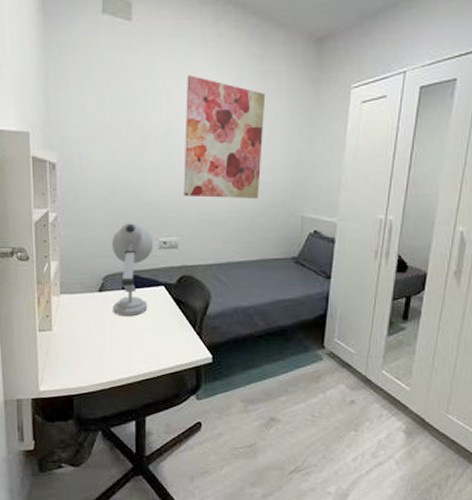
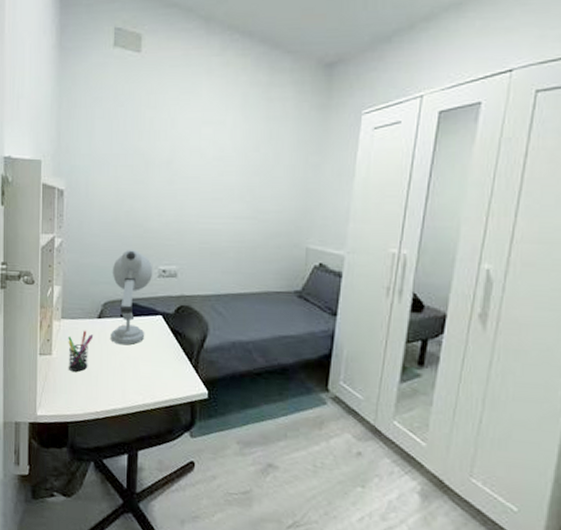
pen holder: none [68,304,95,345] -> present [68,330,94,372]
wall art: present [184,75,266,200] -> none [185,104,271,229]

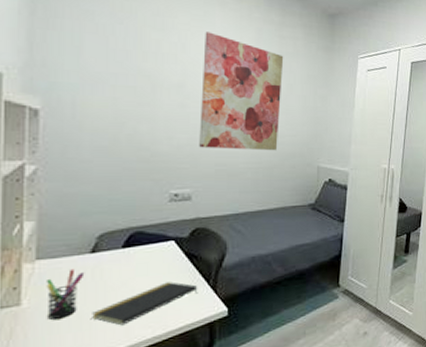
notepad: none [98,354,182,388] -> present [92,282,198,326]
desk lamp: present [111,249,153,345] -> none [109,174,163,279]
wall art: none [185,104,271,229] -> present [199,32,284,151]

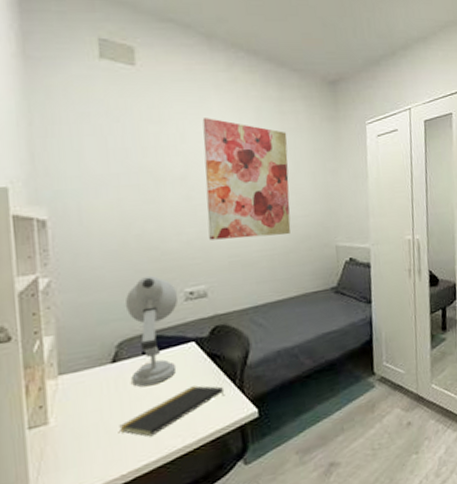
pen holder: present [46,268,85,320] -> none [71,381,108,437]
desk lamp: none [109,174,163,279] -> present [124,275,179,387]

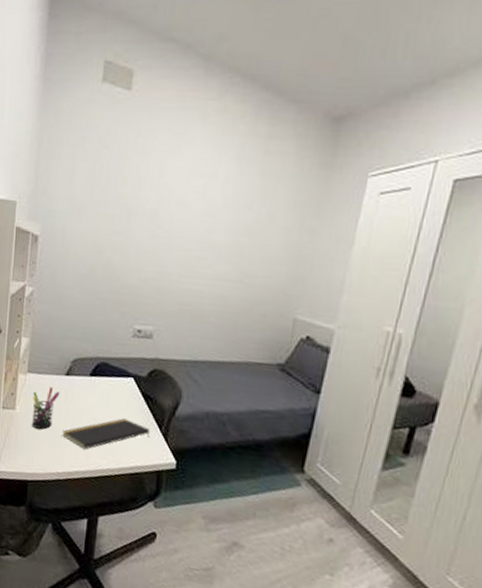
pen holder: none [71,381,108,437] -> present [31,386,60,430]
desk lamp: present [124,275,179,387] -> none [78,304,128,406]
wall art: present [202,118,291,240] -> none [165,152,268,294]

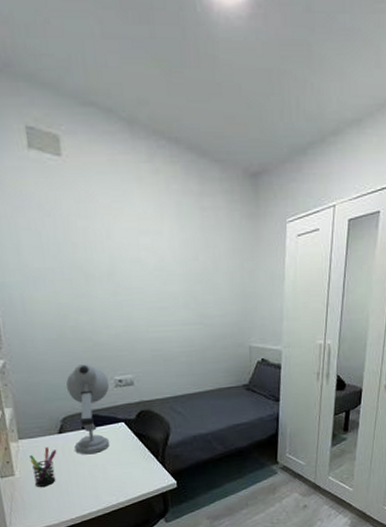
notepad: present [62,418,151,450] -> none [67,458,150,493]
desk lamp: none [78,304,128,406] -> present [65,363,110,455]

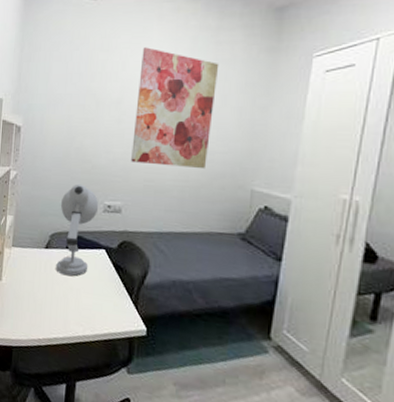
pen holder: present [29,446,57,487] -> none [15,259,41,299]
wall art: none [126,213,208,335] -> present [131,47,219,170]

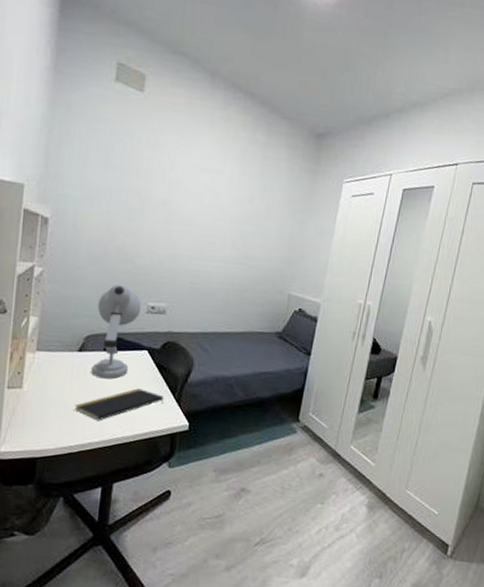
notepad: none [43,287,122,318] -> present [75,388,165,421]
wall art: present [131,47,219,170] -> none [177,151,266,275]

